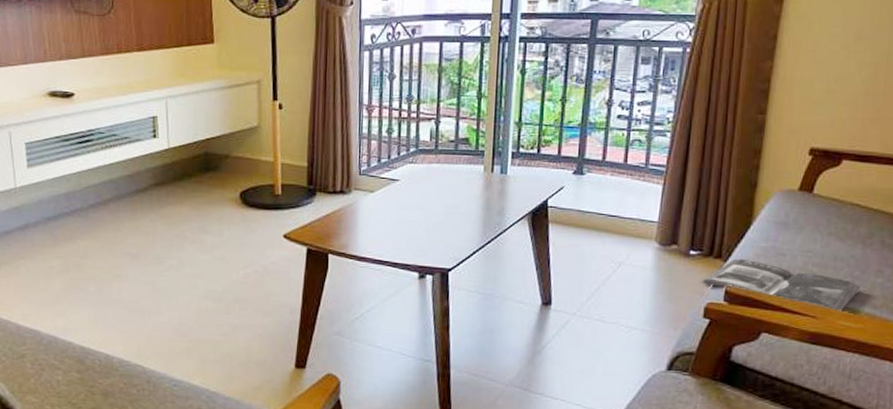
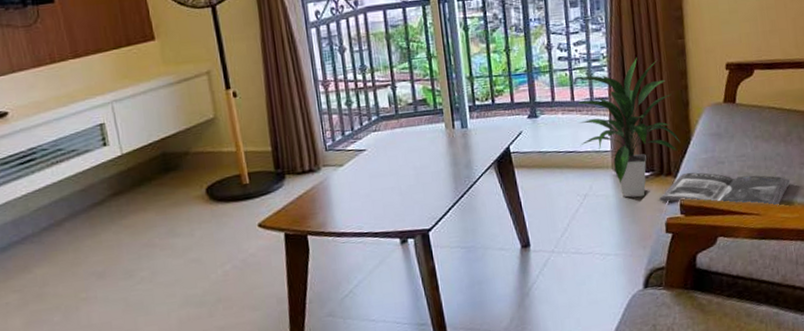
indoor plant: none [626,127,739,276] -> present [578,57,681,198]

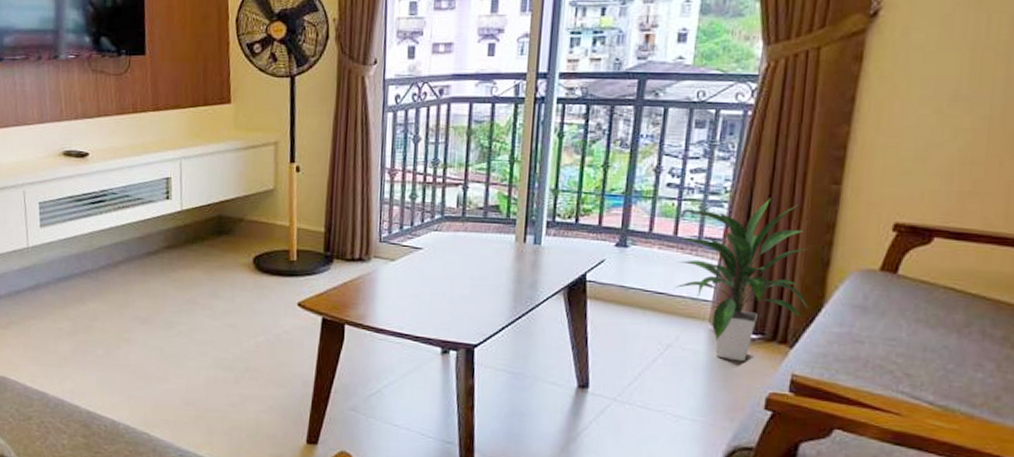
magazine: present [659,172,791,207] -> none [764,344,956,411]

